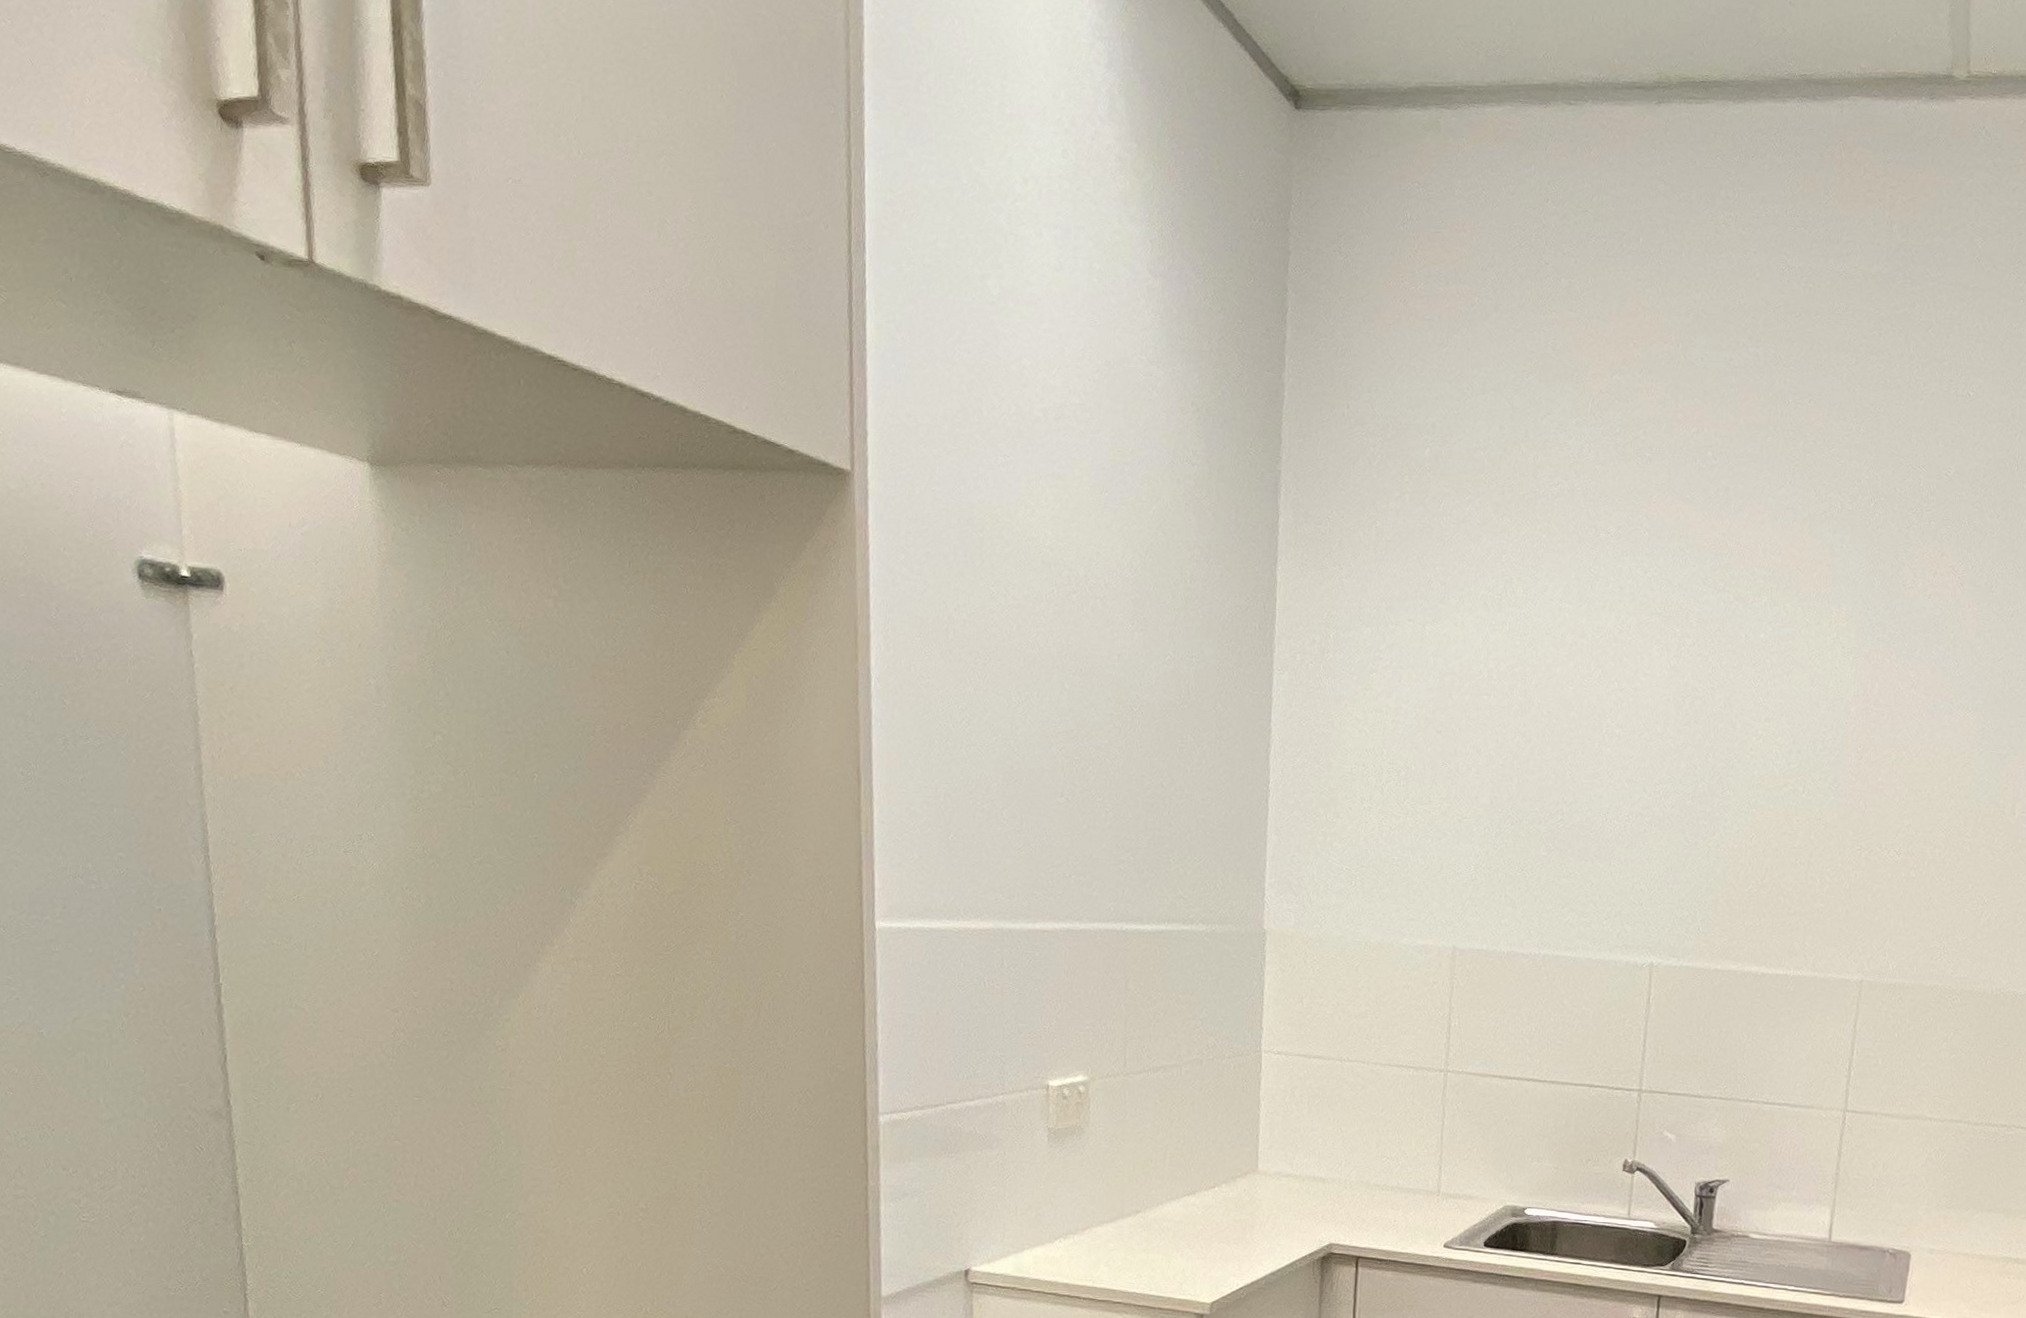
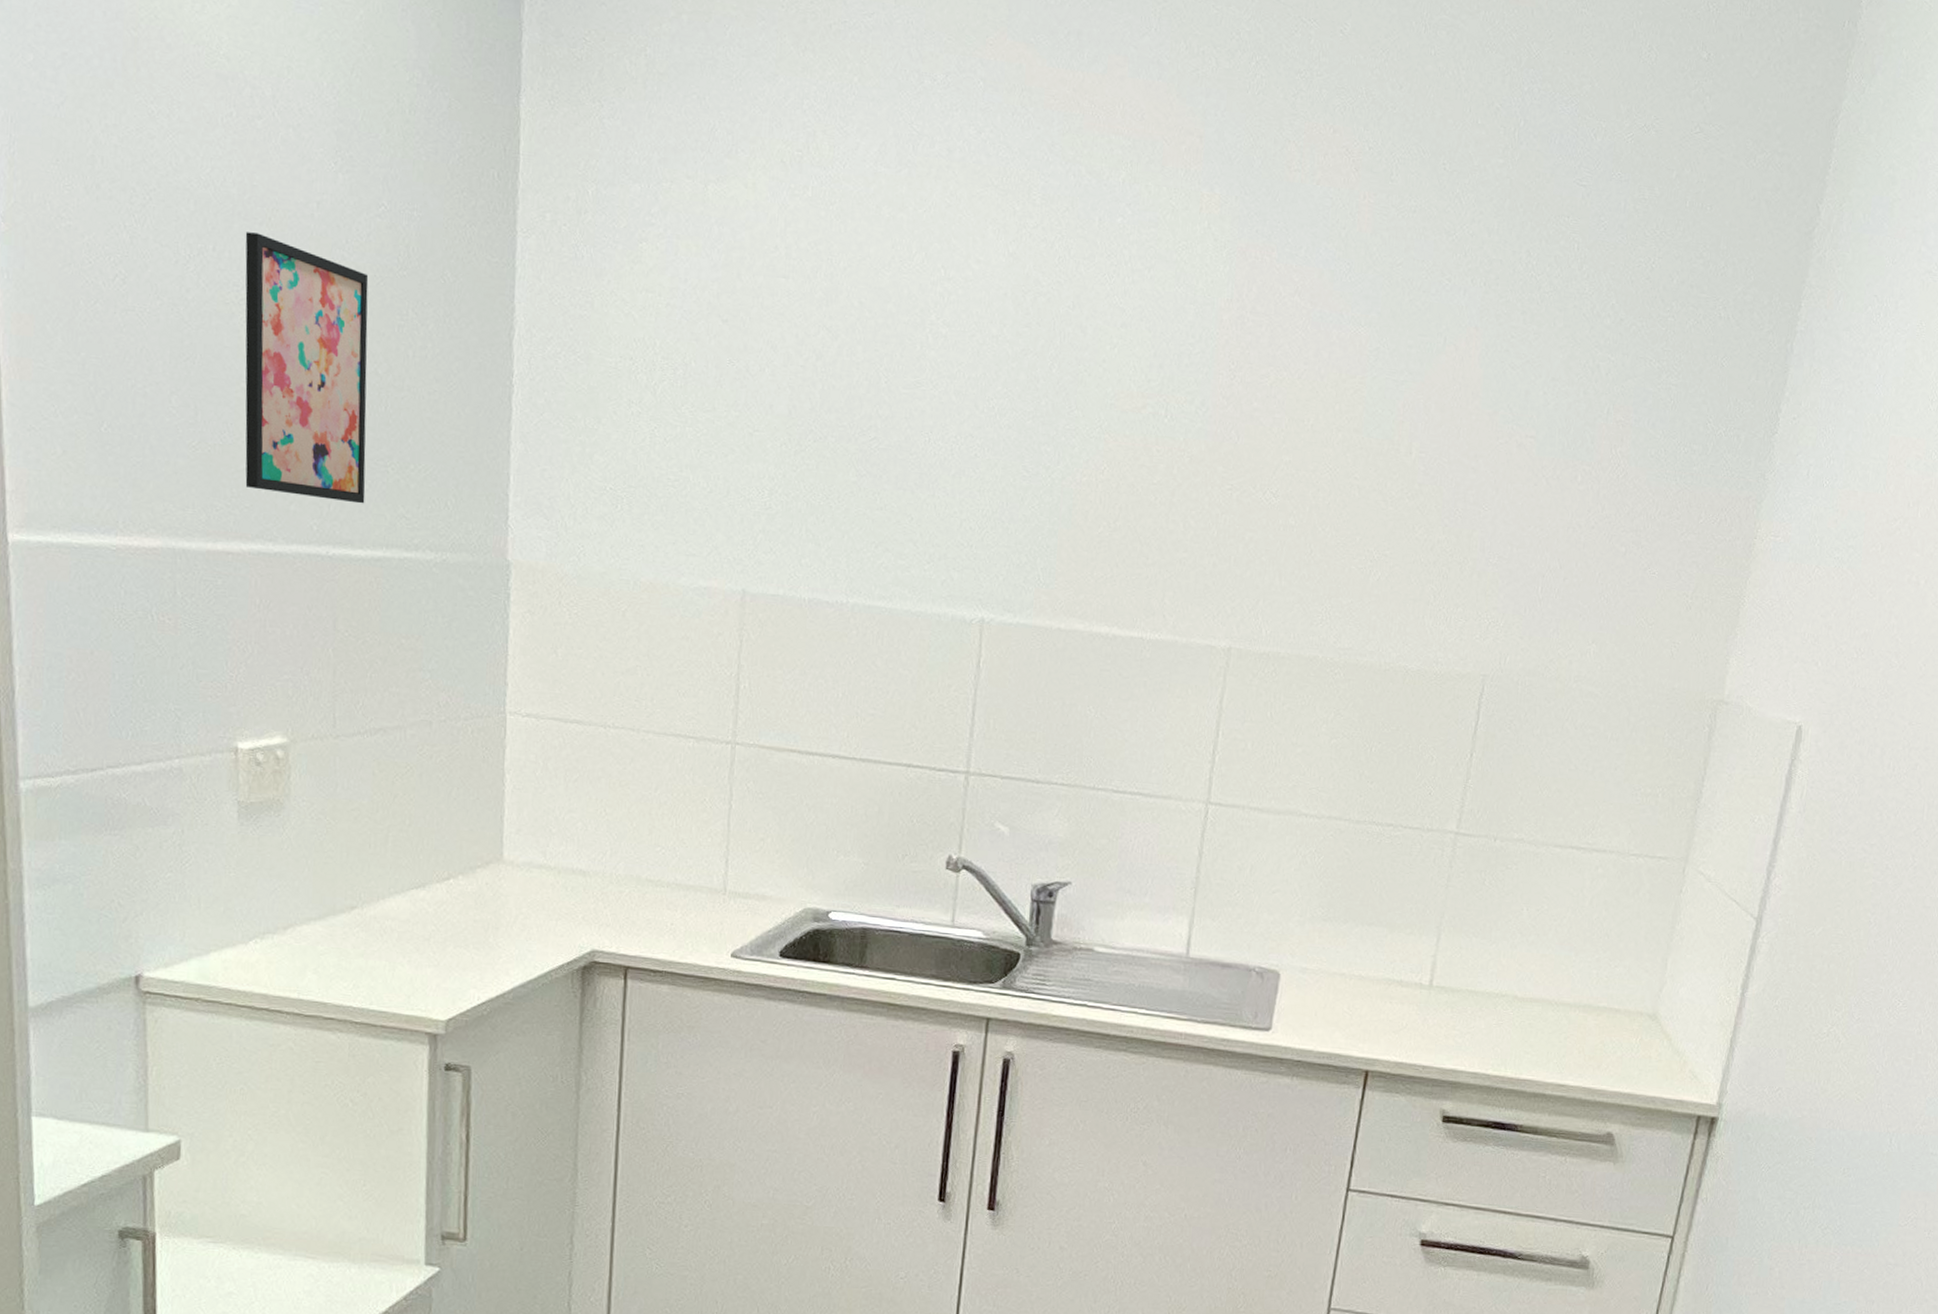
wall art: none [1058,681,1157,889] -> present [245,232,369,504]

